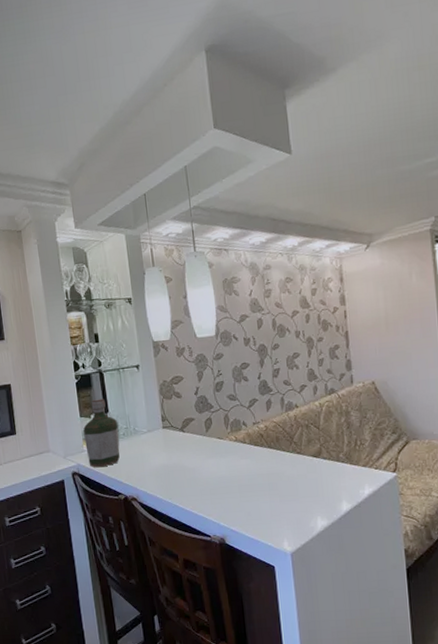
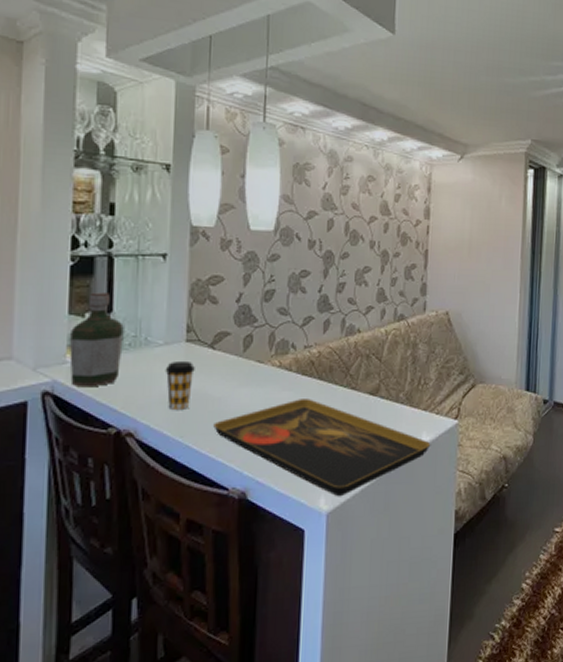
coffee cup: none [151,442,173,480] -> present [165,360,195,411]
decorative tray: none [192,464,374,540] -> present [213,399,431,497]

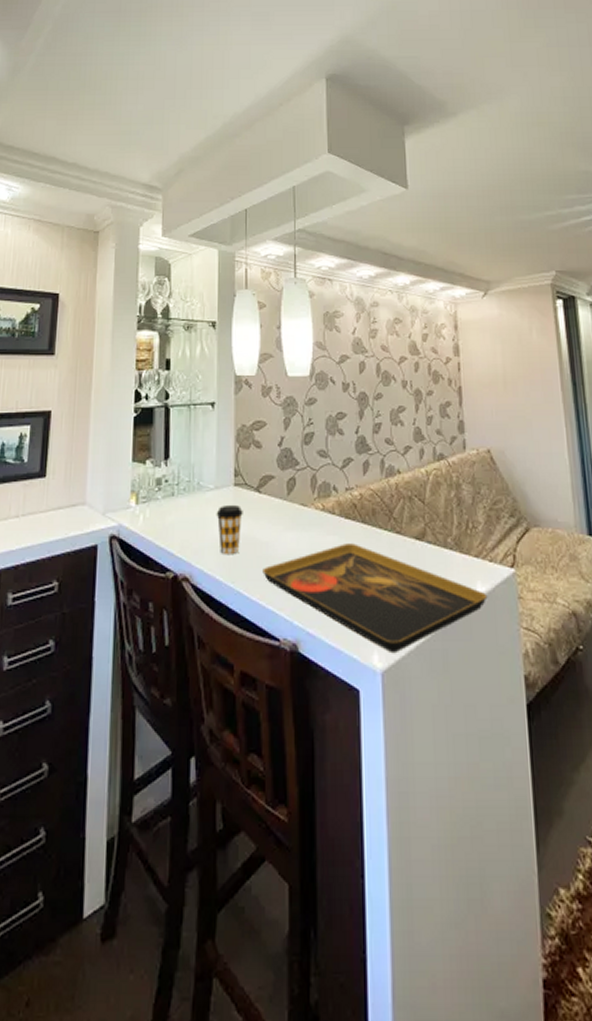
bottle: present [69,292,124,388] -> none [133,440,179,532]

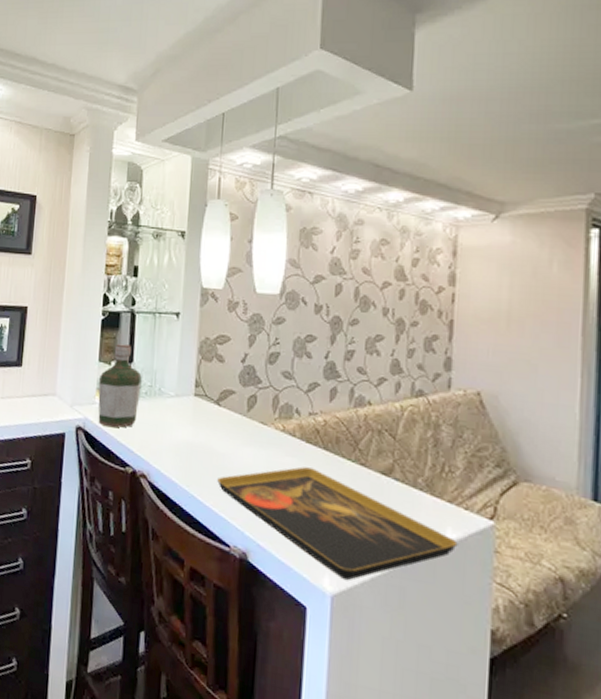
bottle: none [133,440,179,532] -> present [98,344,142,428]
coffee cup: present [216,504,243,555] -> none [175,413,202,461]

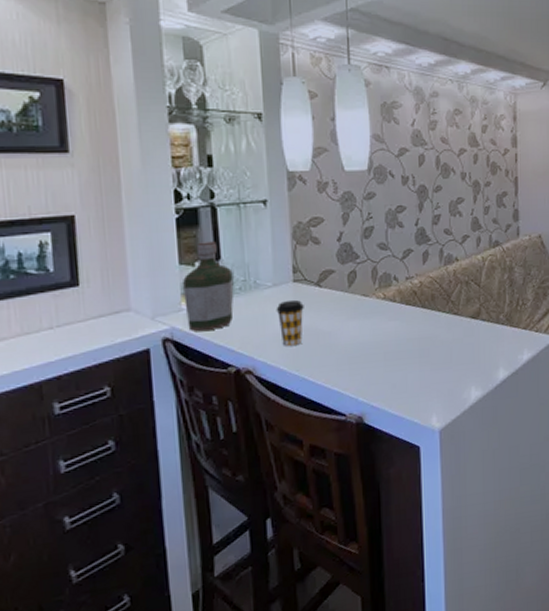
coffee cup: none [175,413,202,461] -> present [276,299,304,347]
decorative tray: present [217,466,458,581] -> none [326,326,533,415]

